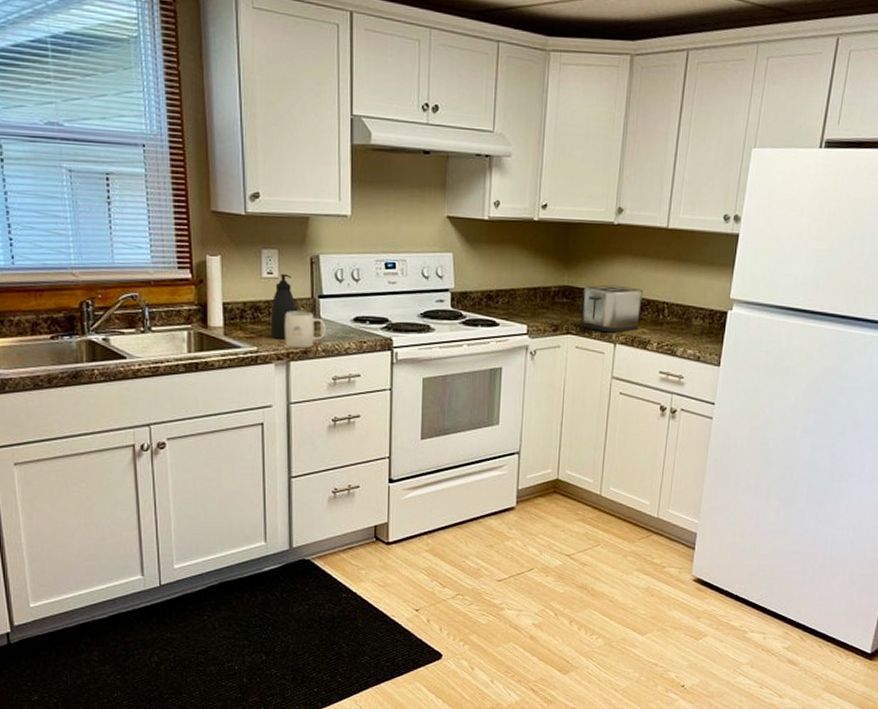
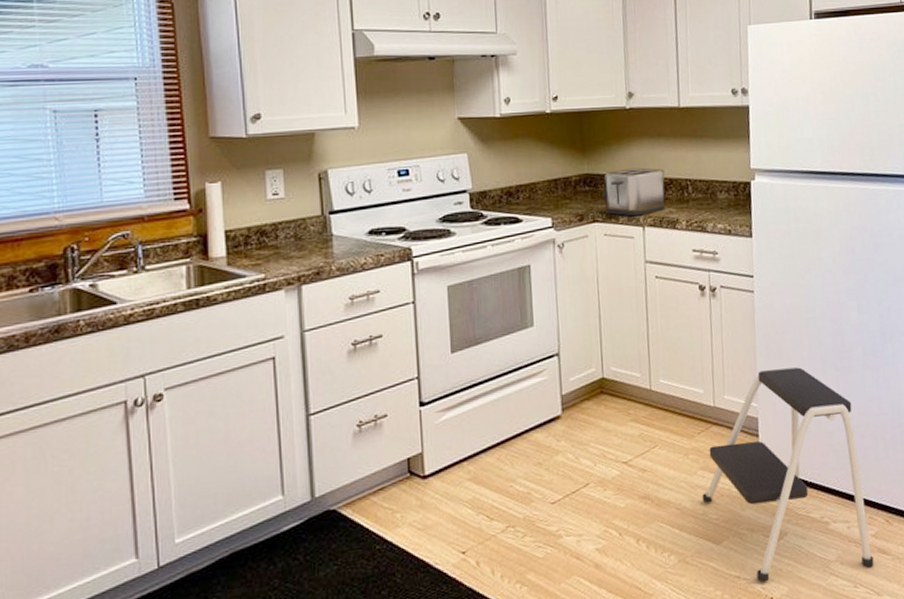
soap dispenser: present [270,273,297,339] -> none [277,193,307,263]
mug: present [283,310,326,349] -> none [292,229,339,271]
step stool: none [633,491,788,674] -> present [702,367,874,583]

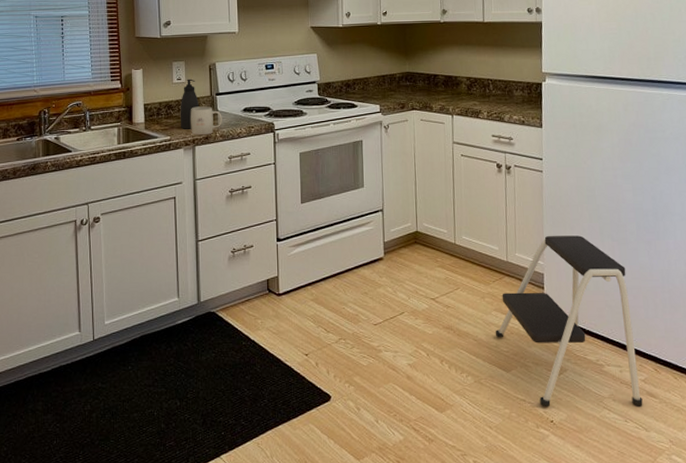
soap dispenser: none [277,193,307,263] -> present [180,79,200,129]
mug: none [292,229,339,271] -> present [190,106,222,136]
toaster: present [602,167,666,217] -> none [419,68,471,107]

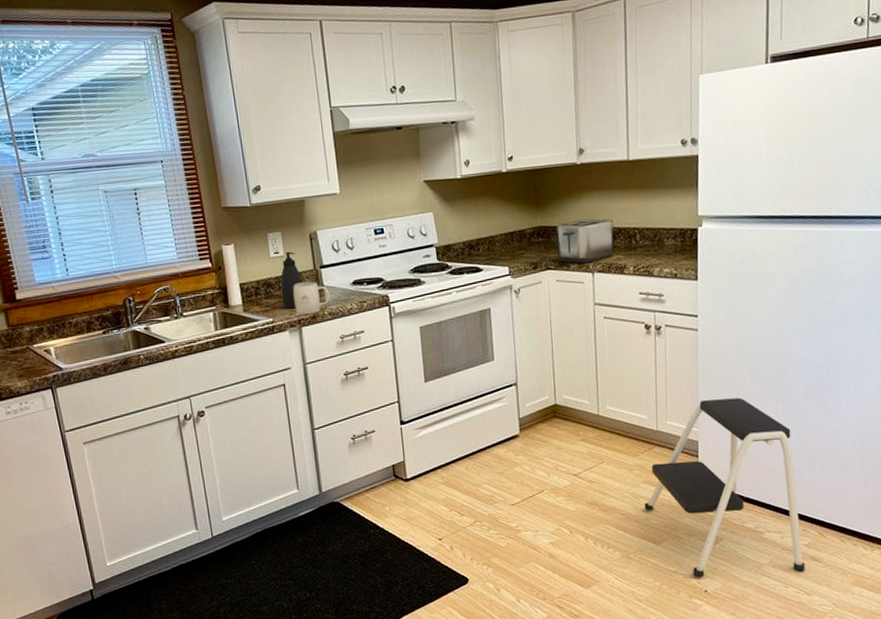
toaster: none [419,68,471,107] -> present [554,218,615,264]

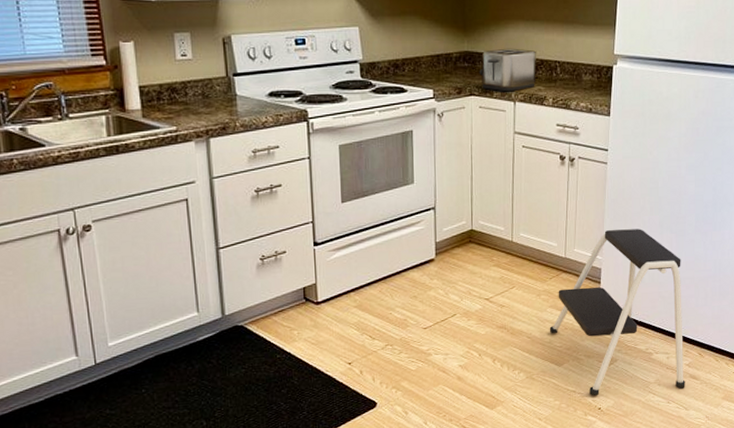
soap dispenser: present [280,251,303,309] -> none [187,55,213,118]
mug: present [292,281,330,315] -> none [200,89,243,126]

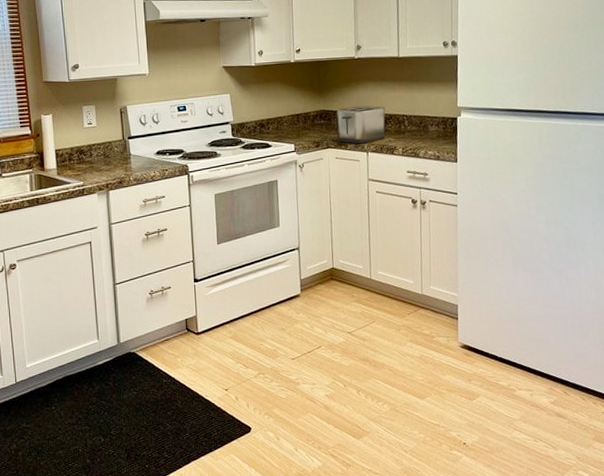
step stool: present [549,228,685,397] -> none [410,266,552,431]

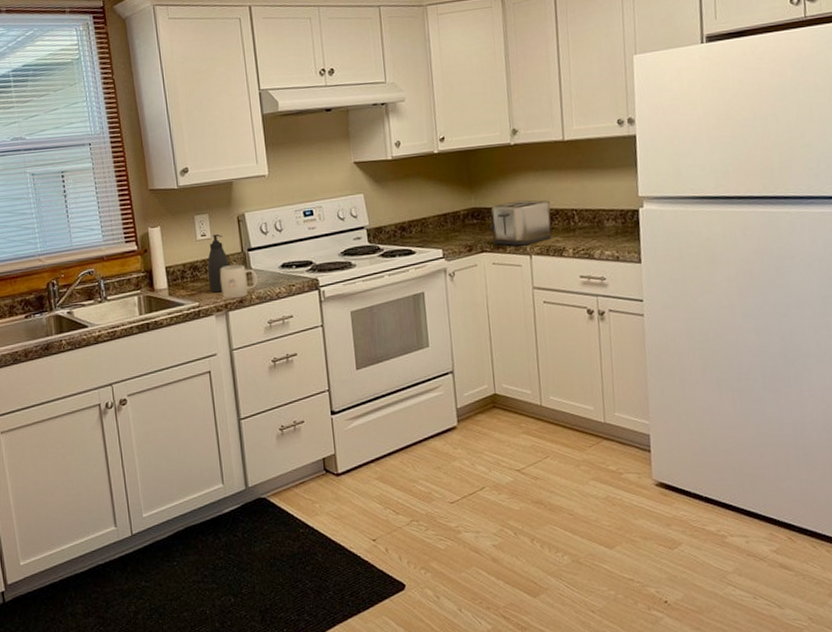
soap dispenser: none [92,123,112,174] -> present [207,234,230,293]
mug: none [102,150,136,180] -> present [219,264,258,299]

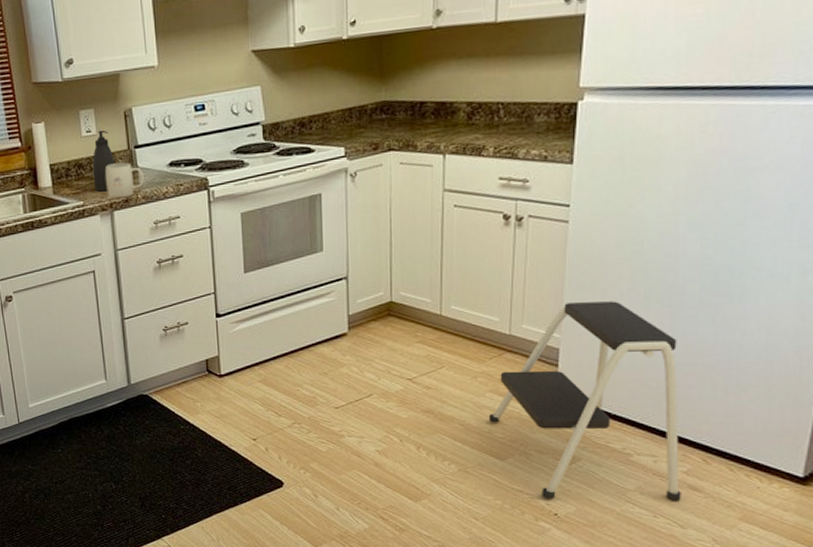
toaster: present [489,200,552,246] -> none [399,92,474,144]
step stool: none [593,387,775,587] -> present [488,300,681,501]

